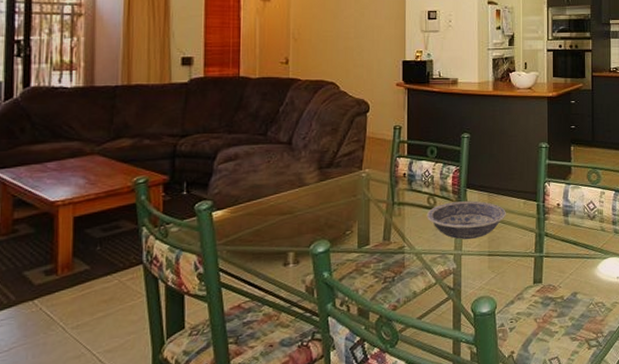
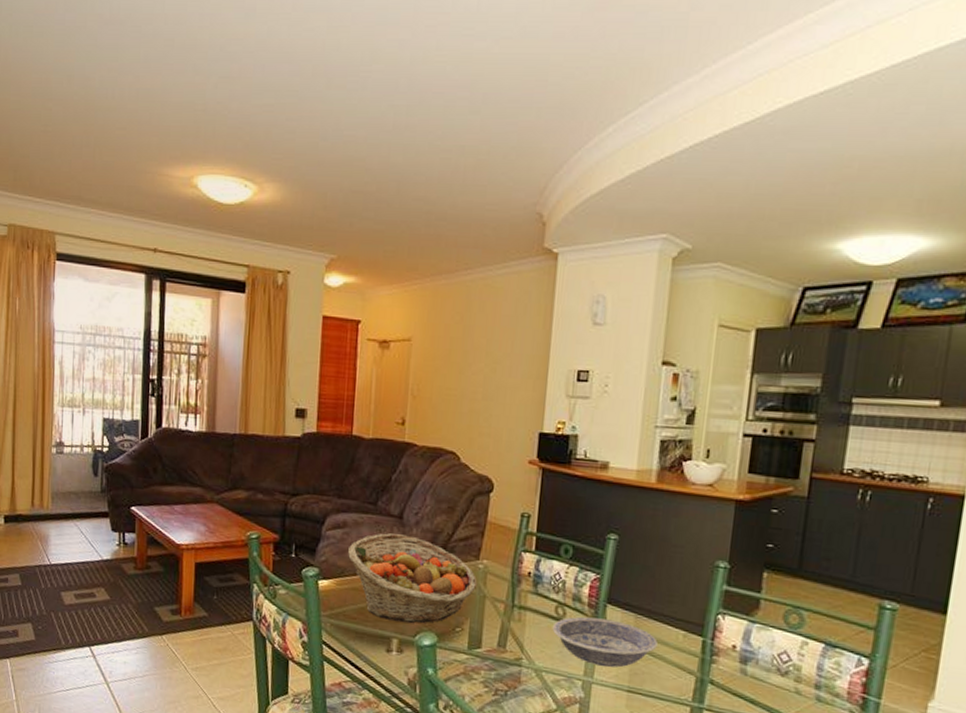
fruit basket: none [241,158,362,237] -> present [348,533,478,624]

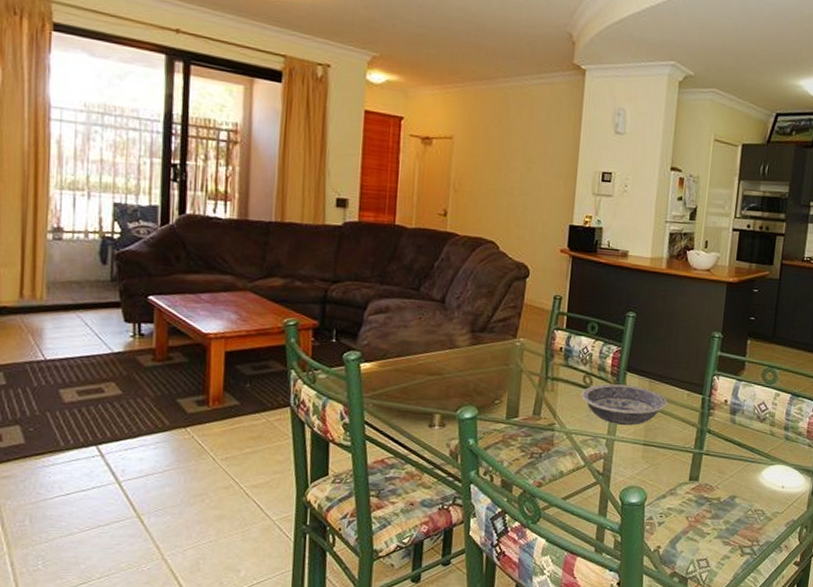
fruit basket: present [348,533,478,624] -> none [391,316,515,399]

